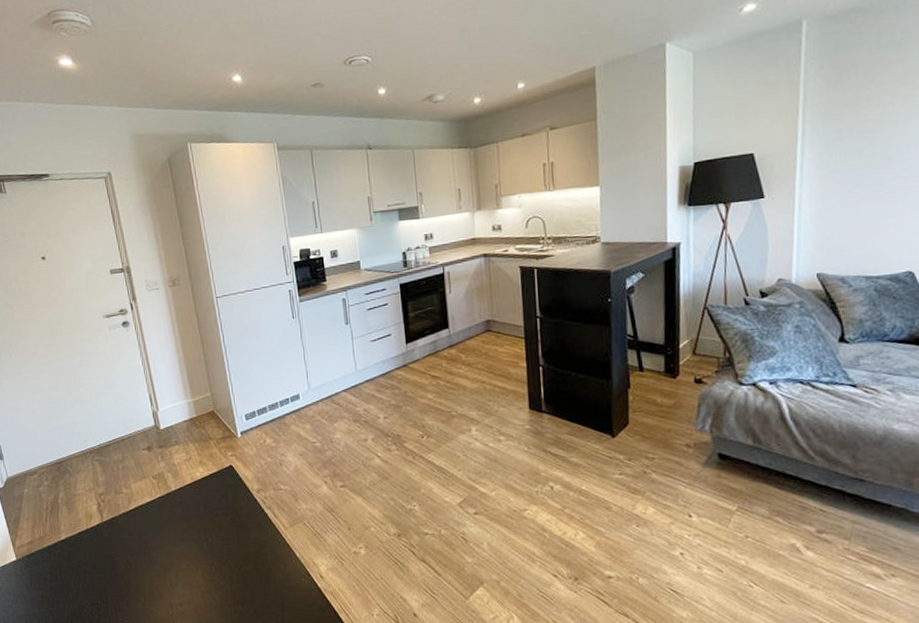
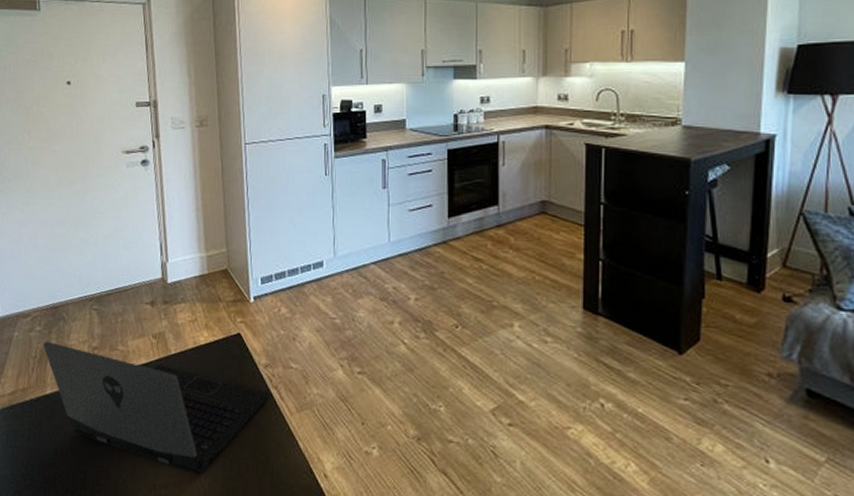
laptop: none [52,493,265,590] -> present [43,341,270,475]

